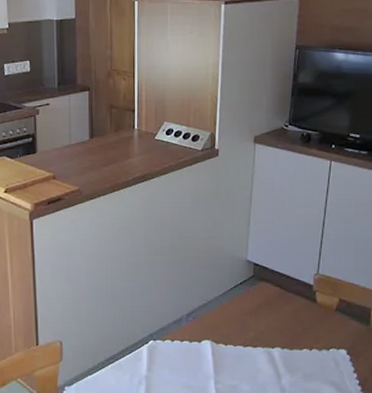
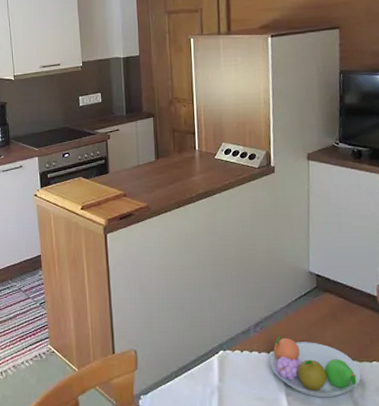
fruit bowl: none [201,325,291,385] -> present [270,336,362,398]

